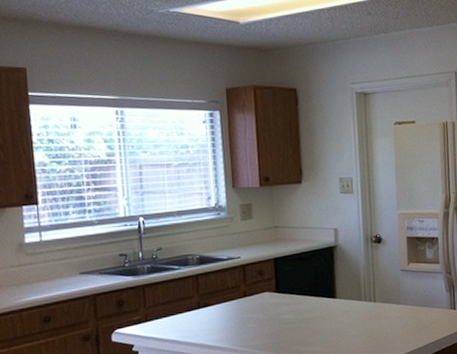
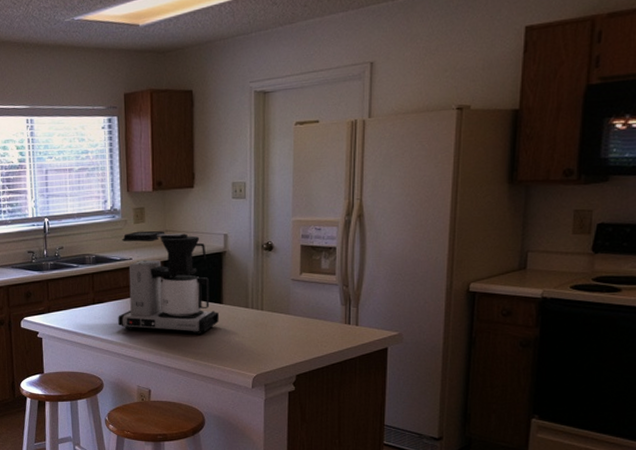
coffee maker: none [227,227,334,334] -> present [118,230,219,335]

